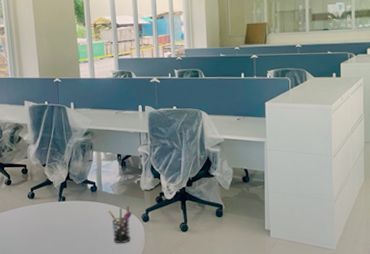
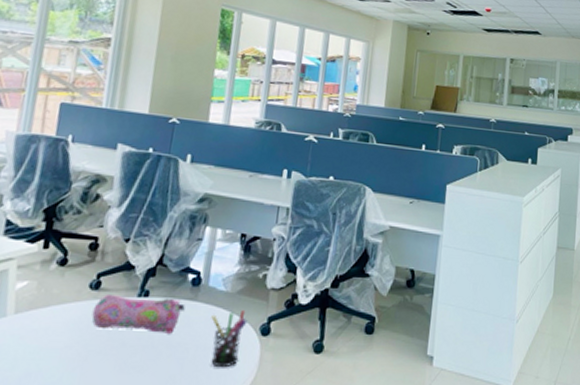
pencil case: none [33,200,90,225] -> present [92,293,185,335]

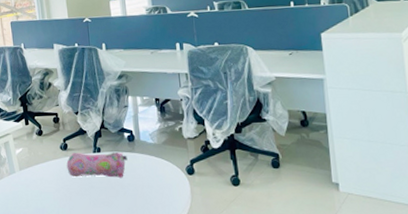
pen holder: present [211,310,248,368] -> none [148,157,175,201]

